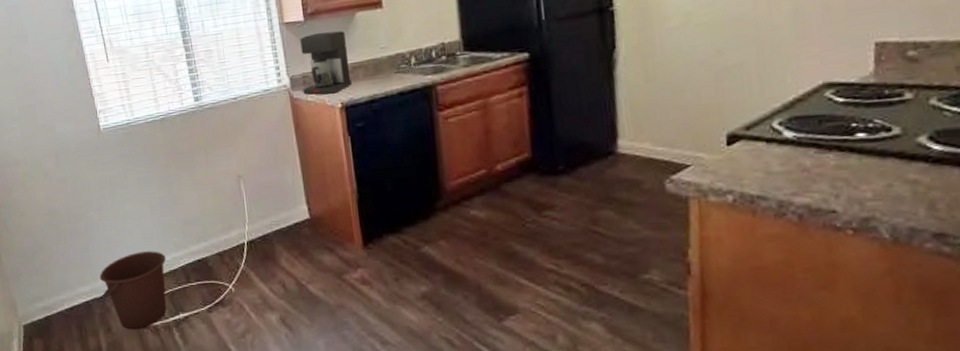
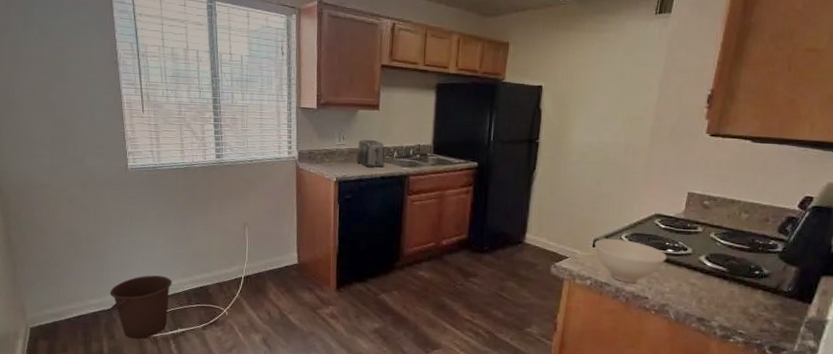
coffee maker: present [300,30,352,95] -> none [307,120,347,170]
toaster: none [362,47,401,84] -> present [357,139,385,168]
bowl: none [728,128,857,192] -> present [594,239,667,283]

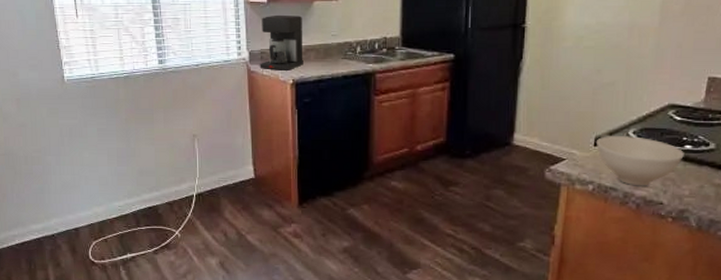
bucket: present [109,275,172,338] -> none [52,196,118,265]
coffee maker: none [307,120,347,170] -> present [260,14,303,70]
toaster: present [357,139,385,168] -> none [315,35,347,67]

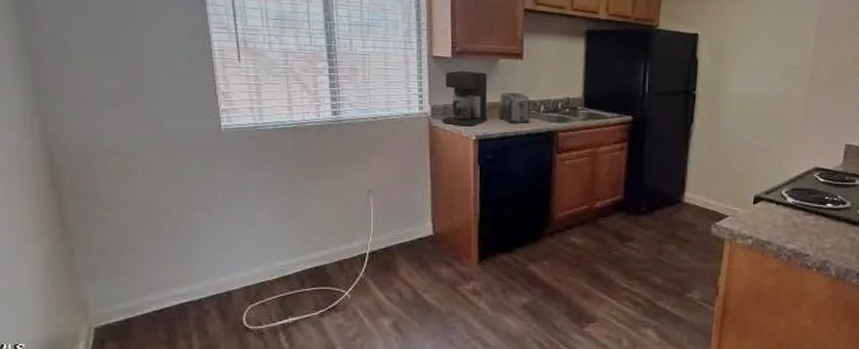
toaster: none [315,35,347,67] -> present [499,92,530,124]
bowl: present [595,136,684,186] -> none [754,195,826,240]

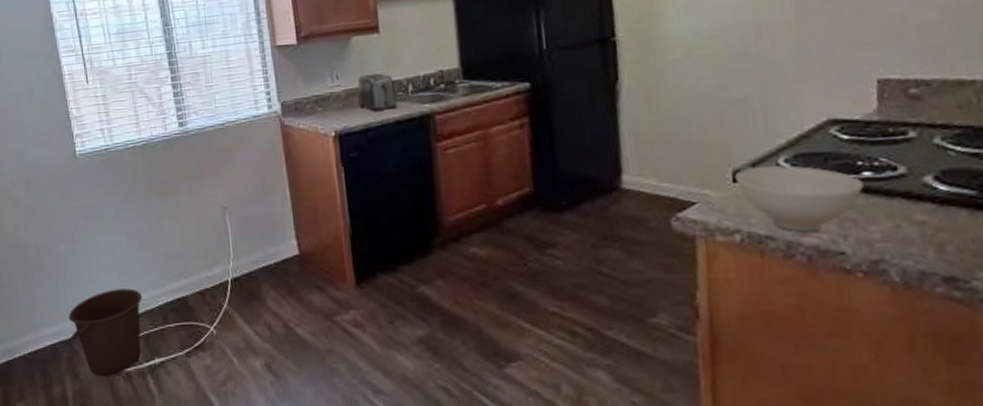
bucket: none [200,256,280,332] -> present [68,288,142,375]
coffee maker: present [442,70,487,127] -> none [292,55,346,122]
bowl: none [754,195,826,240] -> present [734,165,864,232]

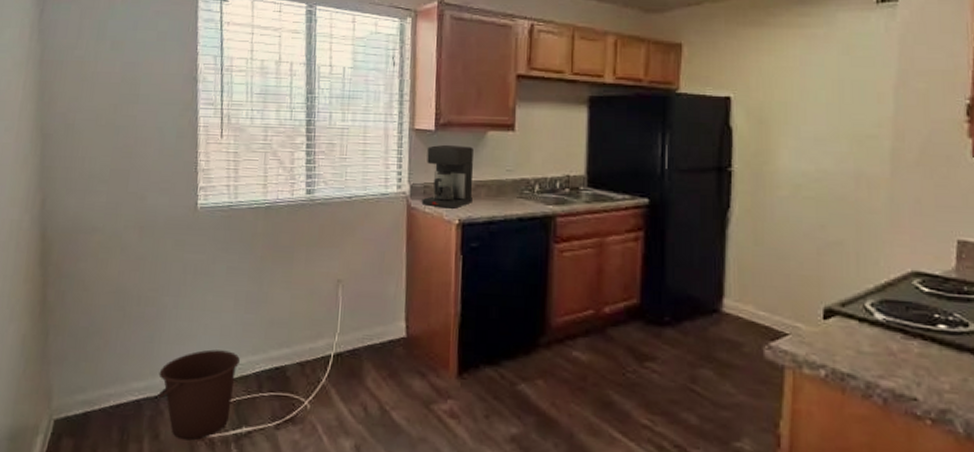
coffee maker: none [292,55,346,122] -> present [421,144,473,209]
toaster: present [357,73,398,112] -> none [486,169,523,207]
bowl: present [734,165,864,232] -> none [825,307,938,376]

